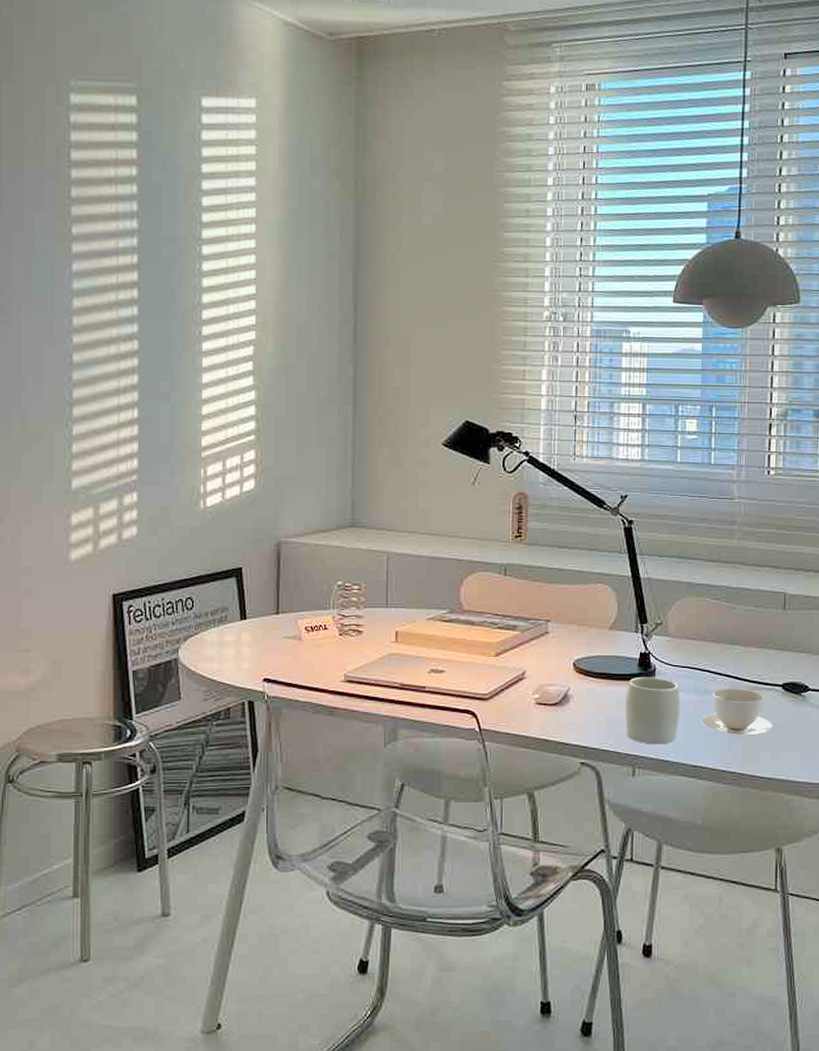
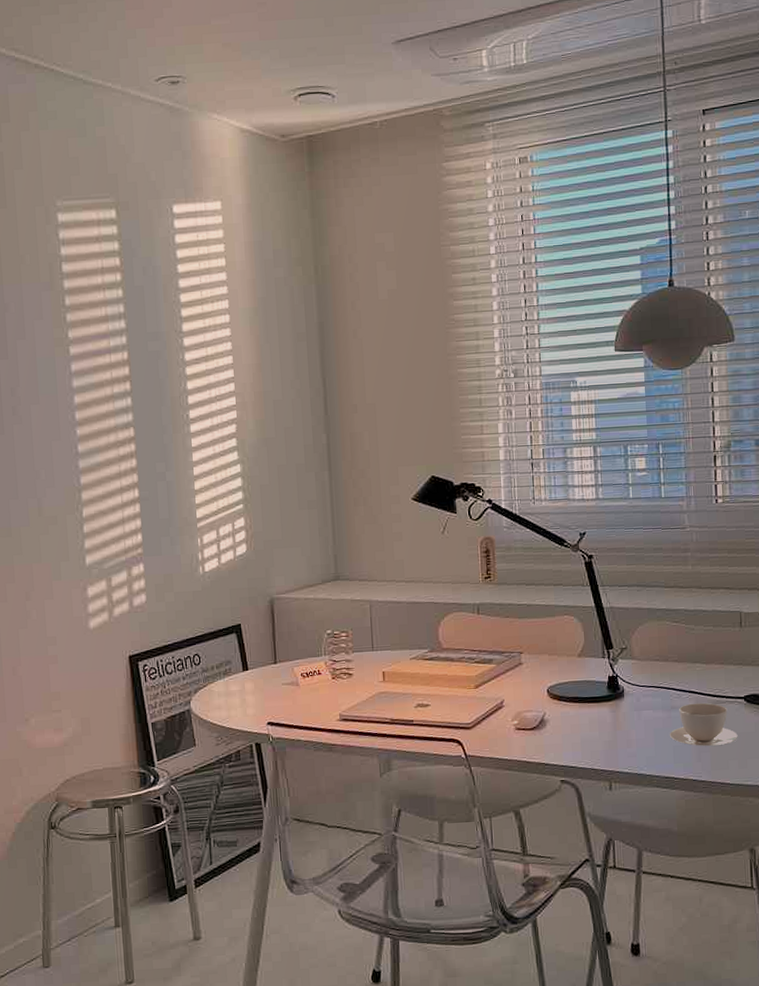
mug: present [625,676,681,745] -> none [598,697,650,760]

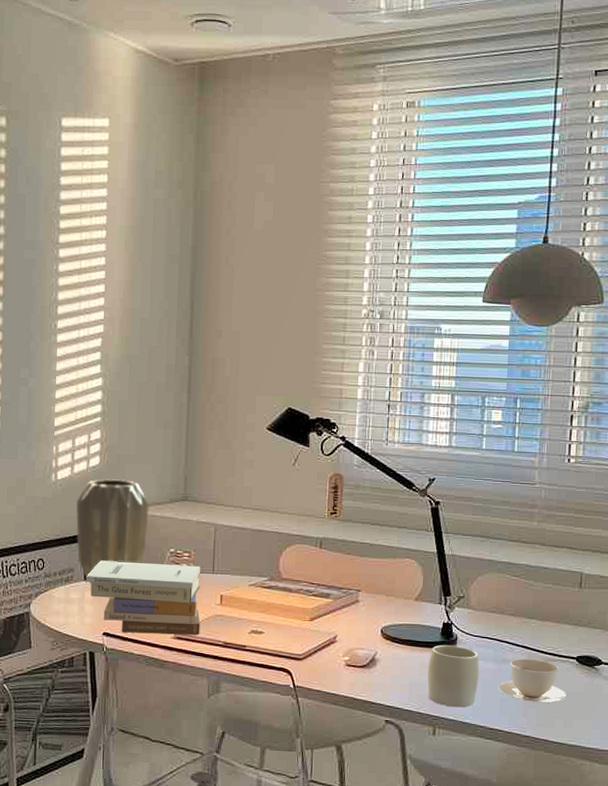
vase: none [227,565,303,673] -> present [75,478,149,583]
books: none [244,644,366,720] -> present [85,560,201,635]
mug: none [598,697,650,760] -> present [427,644,480,708]

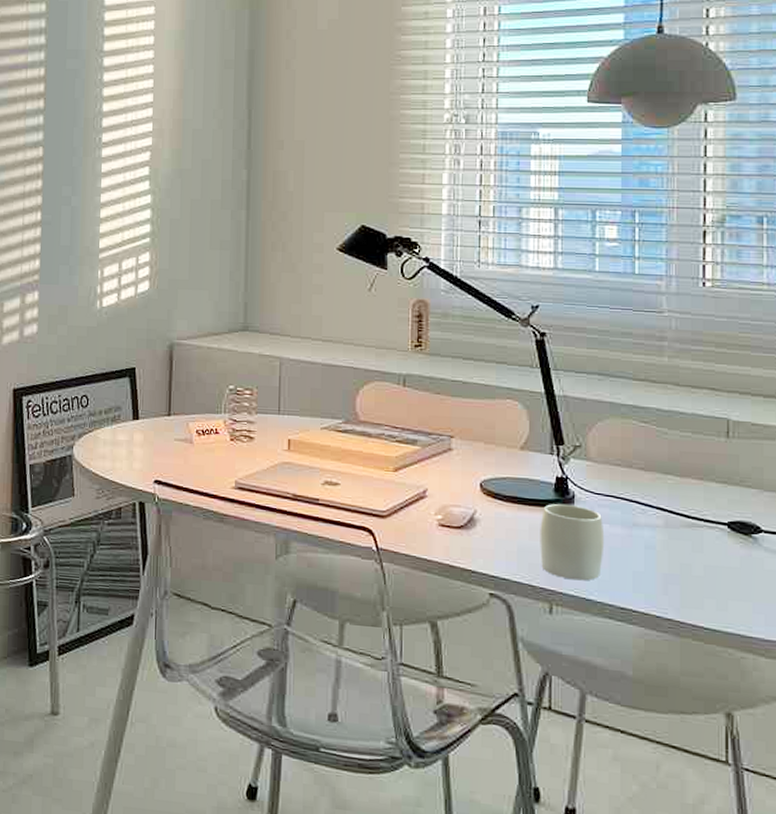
vase: present [75,478,149,583] -> none [123,305,205,423]
books: present [85,560,201,635] -> none [134,398,265,485]
teacup: present [498,658,566,703] -> none [630,522,717,579]

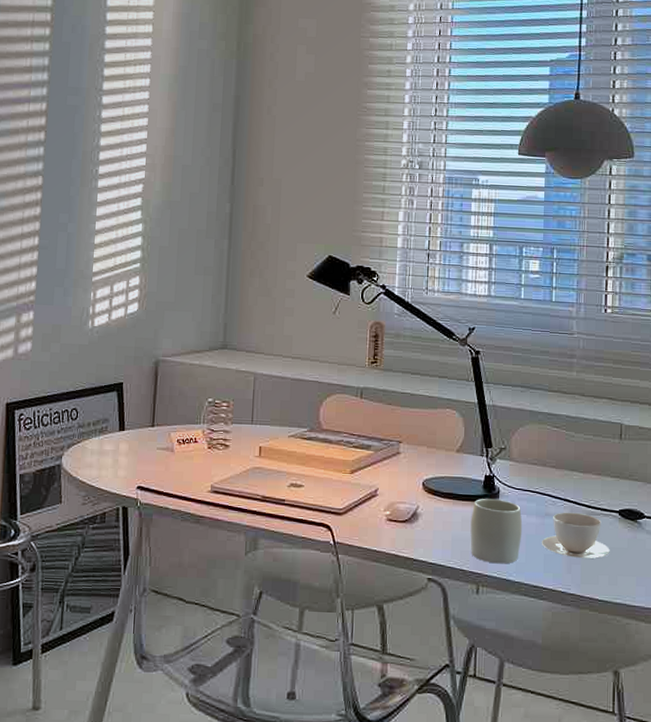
teacup: none [630,522,717,579] -> present [542,512,610,559]

